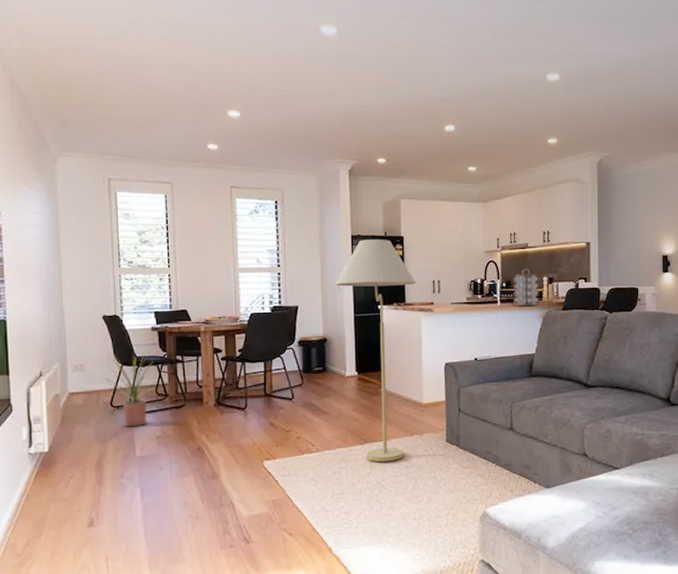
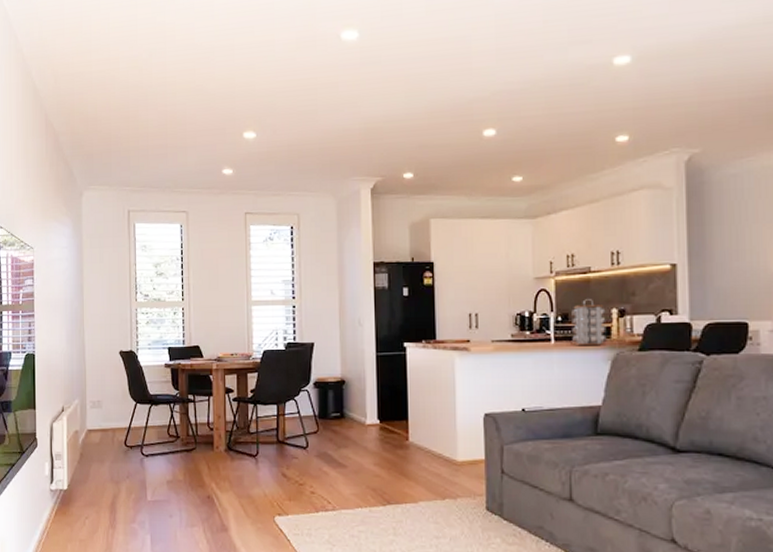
house plant: present [105,350,154,427] -> none [121,388,167,469]
floor lamp: present [336,239,416,462] -> none [355,266,449,528]

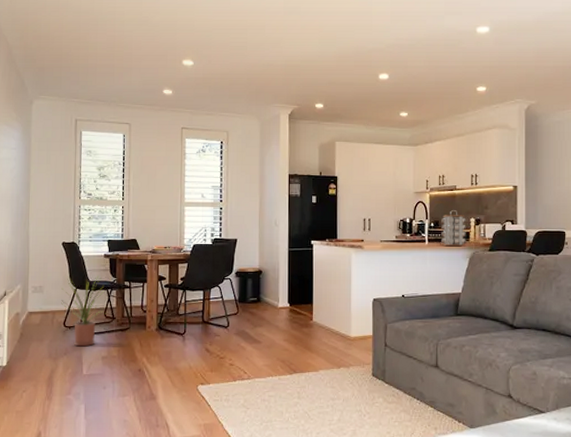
house plant: none [121,388,167,469] -> present [61,276,105,347]

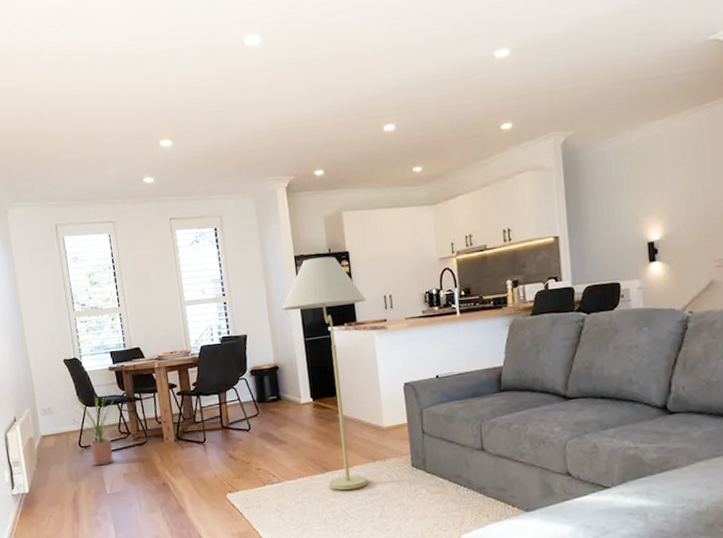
floor lamp: none [272,178,348,392] -> present [282,256,368,490]
spice rack: present [441,210,466,247] -> none [472,273,504,316]

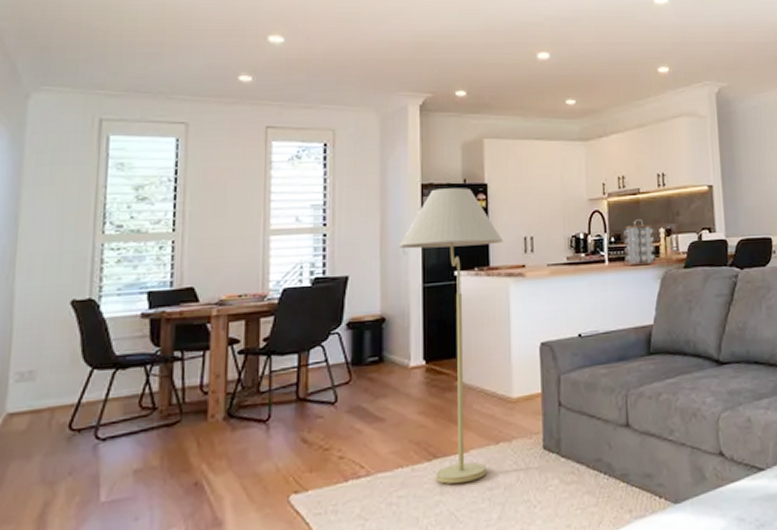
house plant: present [70,390,117,466] -> none [65,346,141,460]
spice rack: none [472,273,504,316] -> present [623,219,656,266]

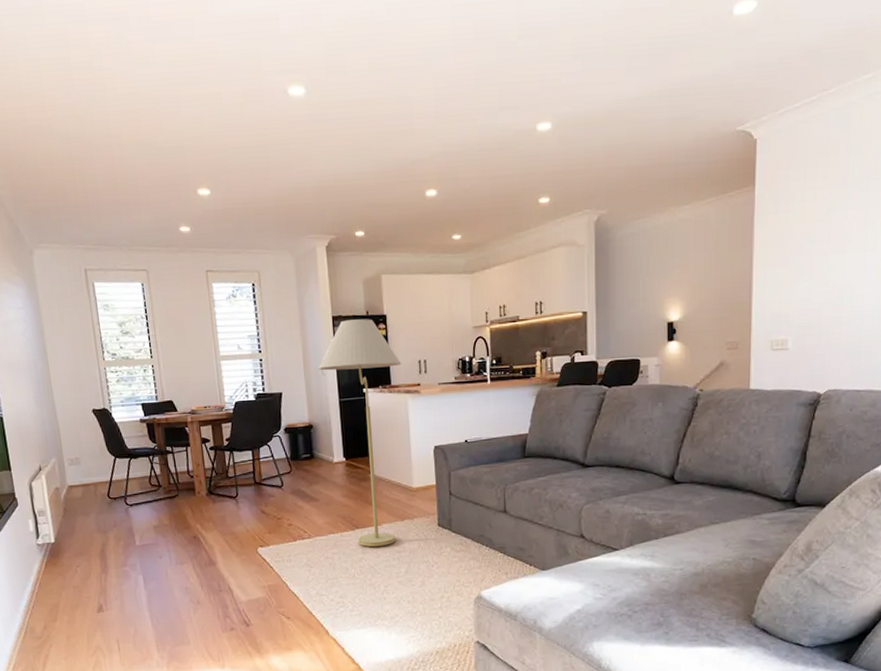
spice rack: present [623,219,656,266] -> none [504,344,532,385]

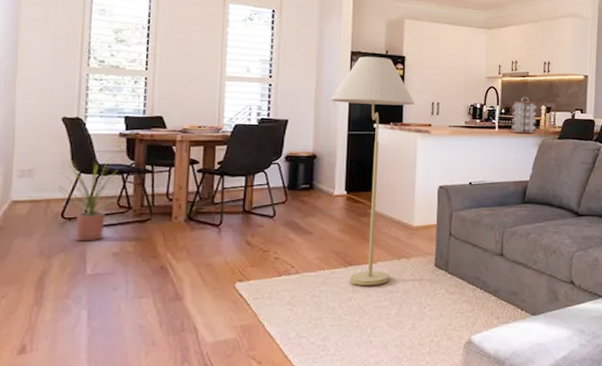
house plant: none [99,442,148,518] -> present [58,158,119,242]
spice rack: none [504,344,532,385] -> present [511,97,537,134]

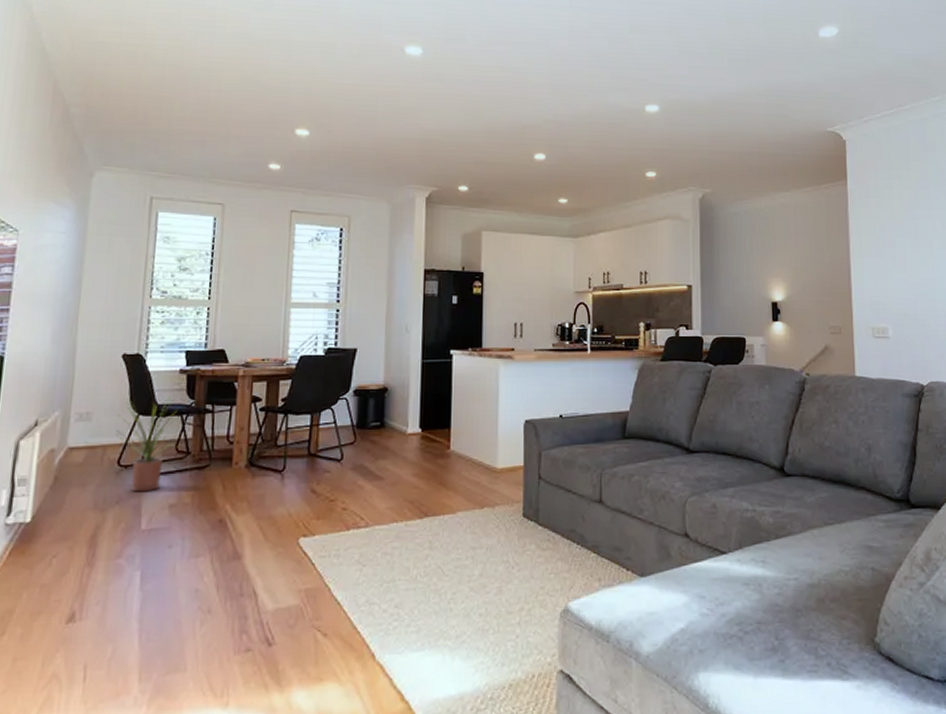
floor lamp: present [331,56,415,285] -> none [403,274,496,540]
spice rack: present [511,97,537,134] -> none [606,313,635,356]

